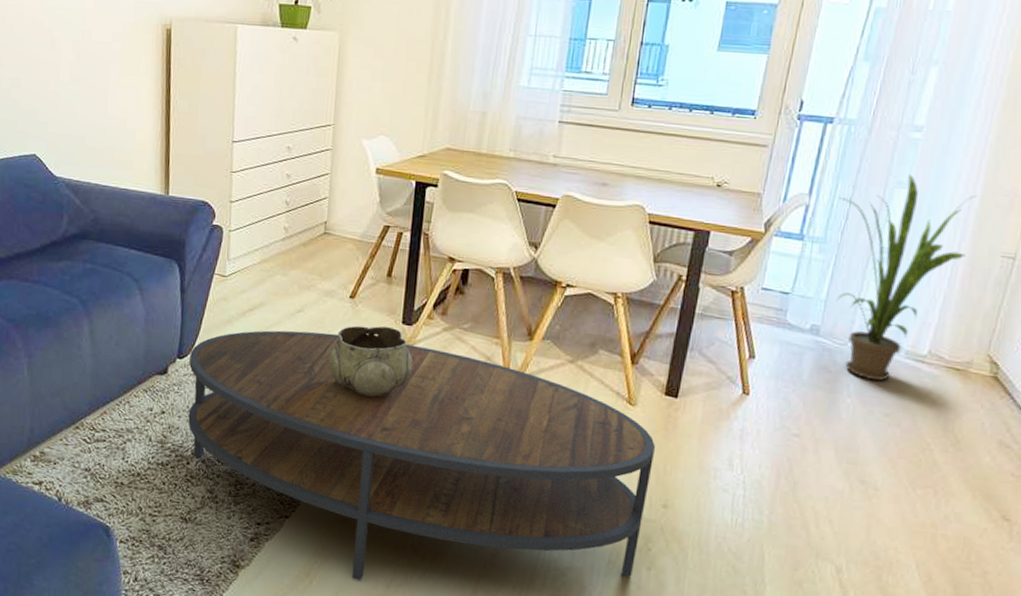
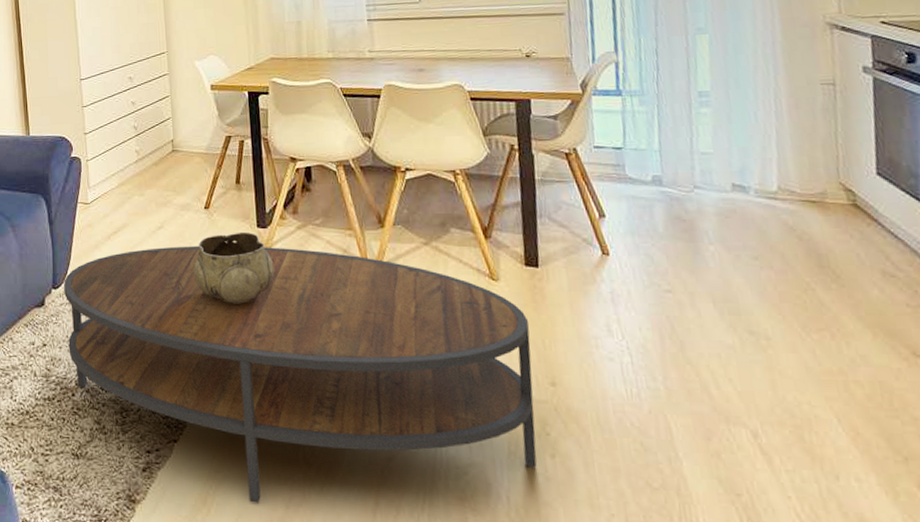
house plant: present [836,175,978,381] -> none [645,20,784,224]

